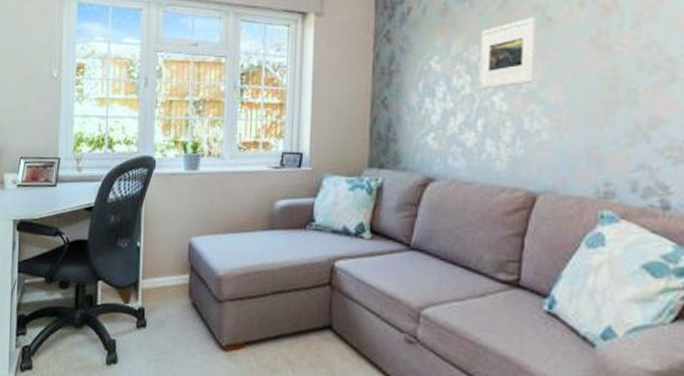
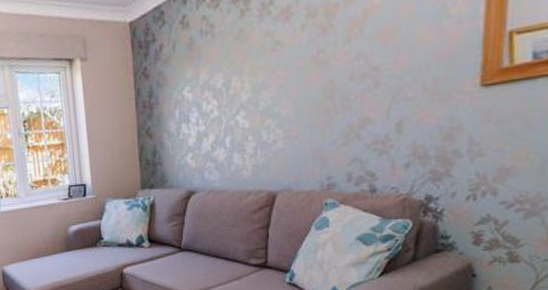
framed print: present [479,17,537,89] -> none [223,42,269,112]

